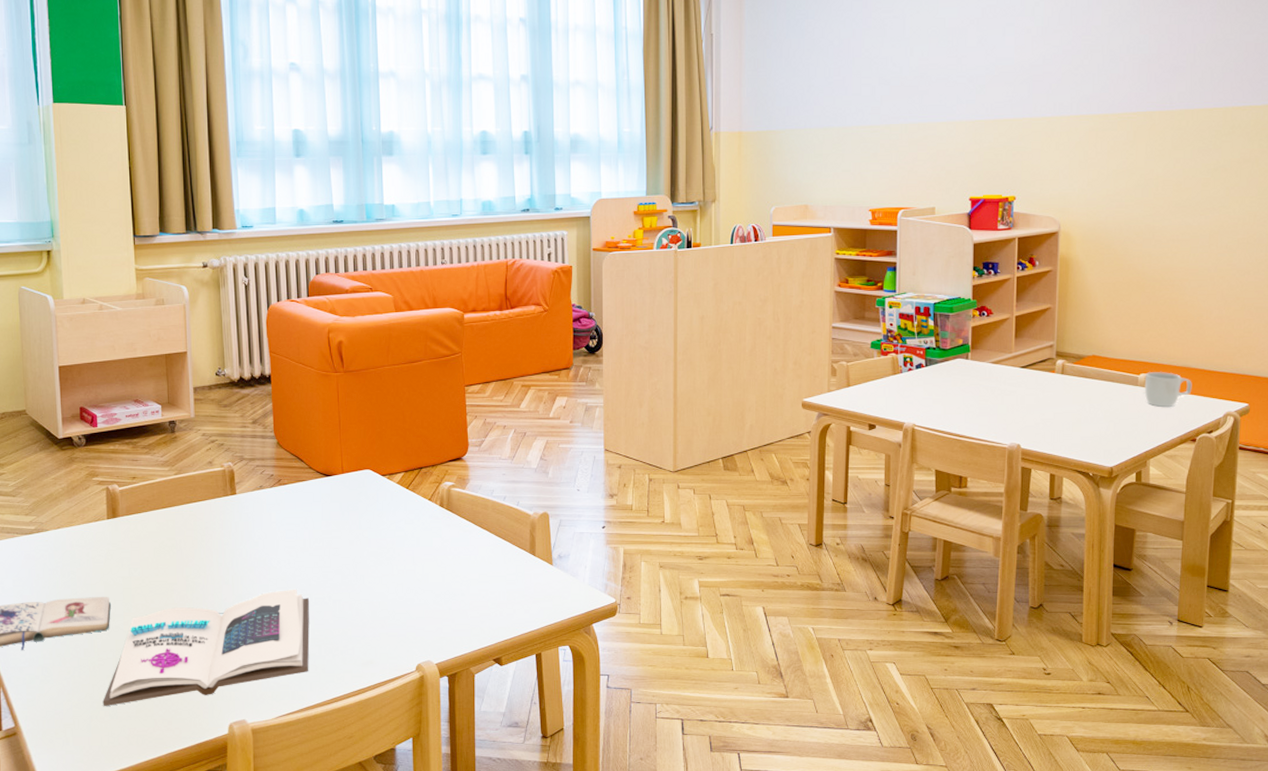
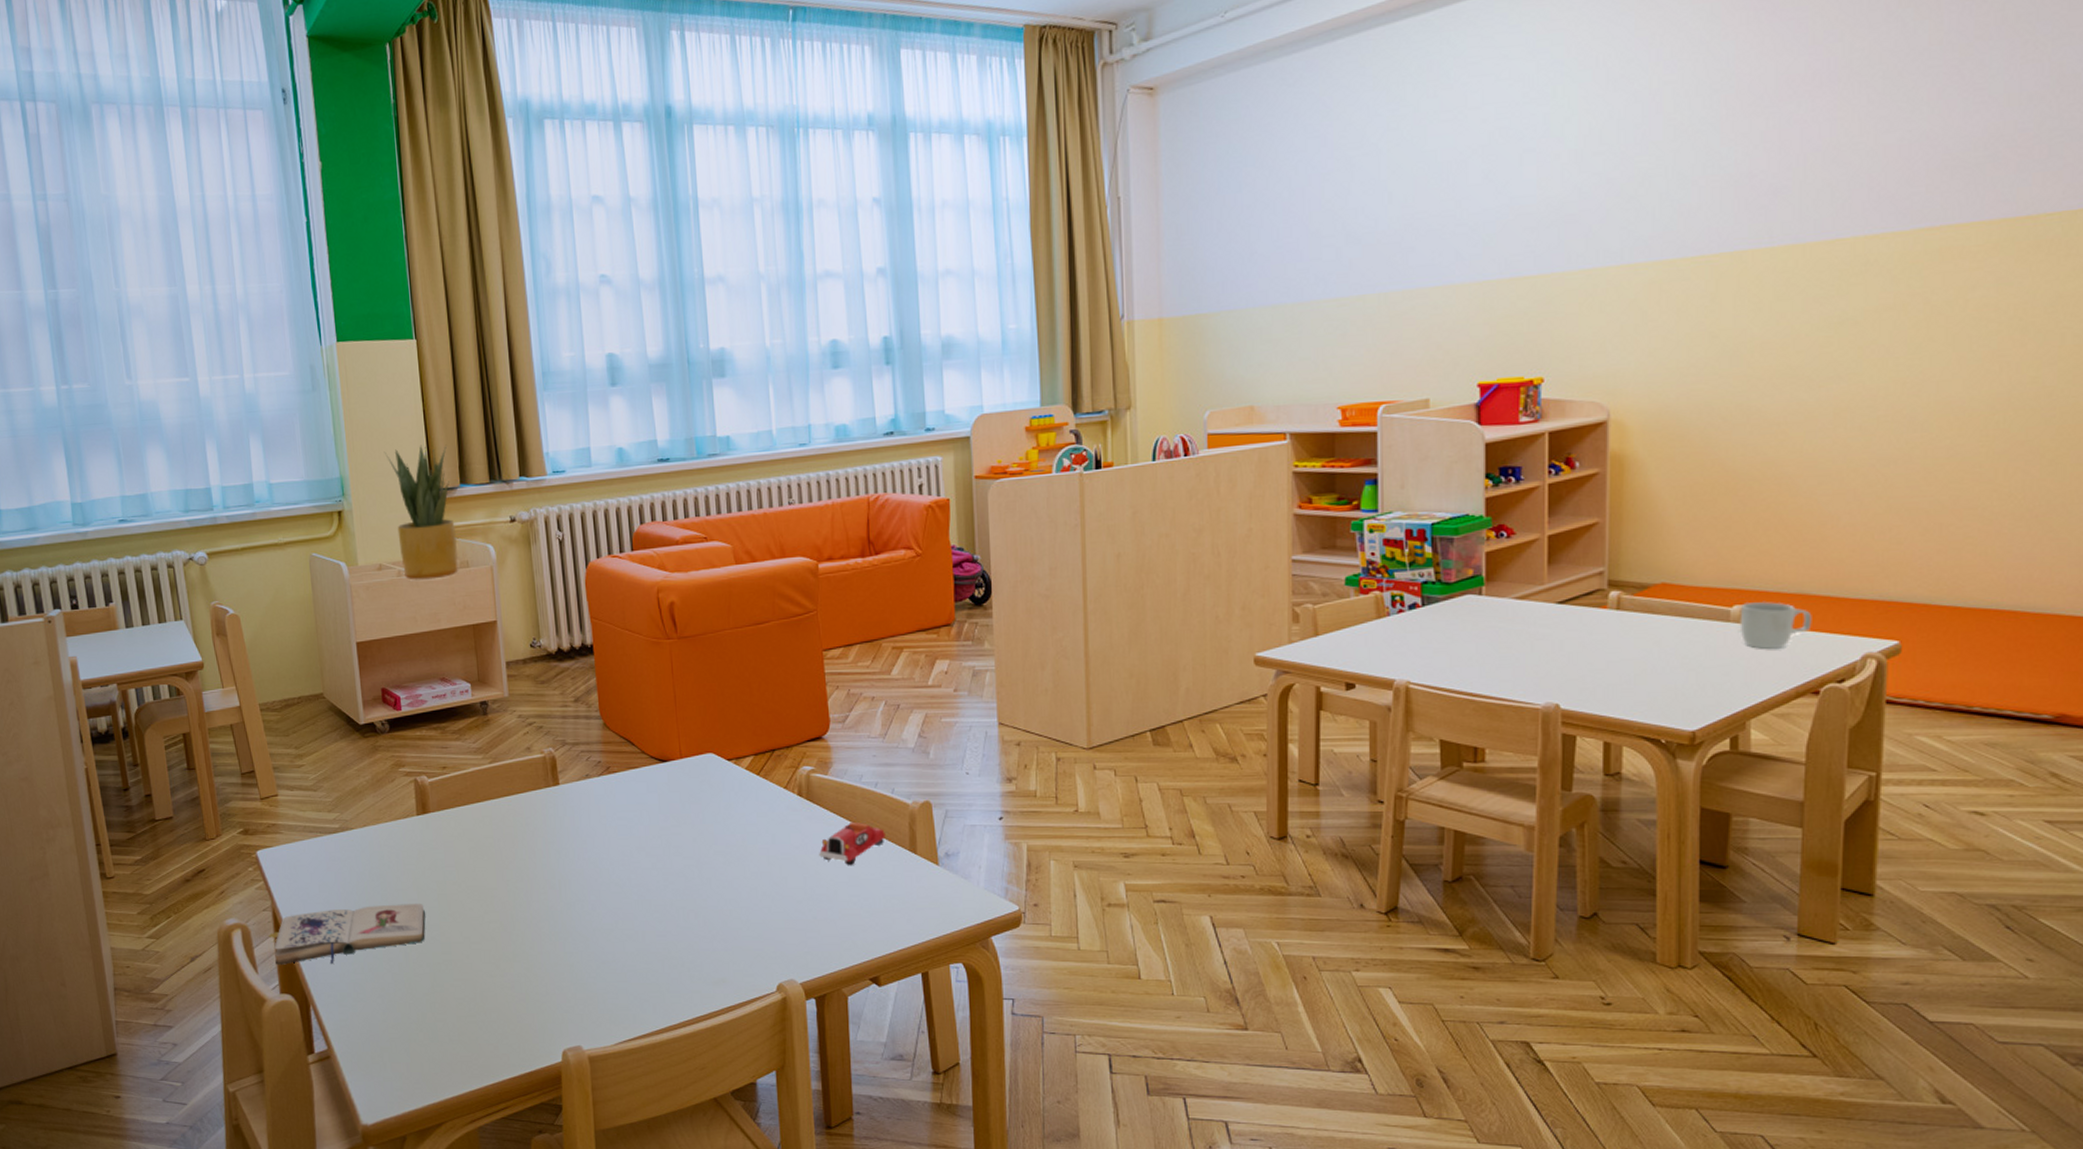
planter: none [92,197,155,314] -> present [384,444,458,580]
book: present [103,589,310,707] -> none [421,894,652,1029]
toy car: none [455,528,510,566] -> present [819,821,885,866]

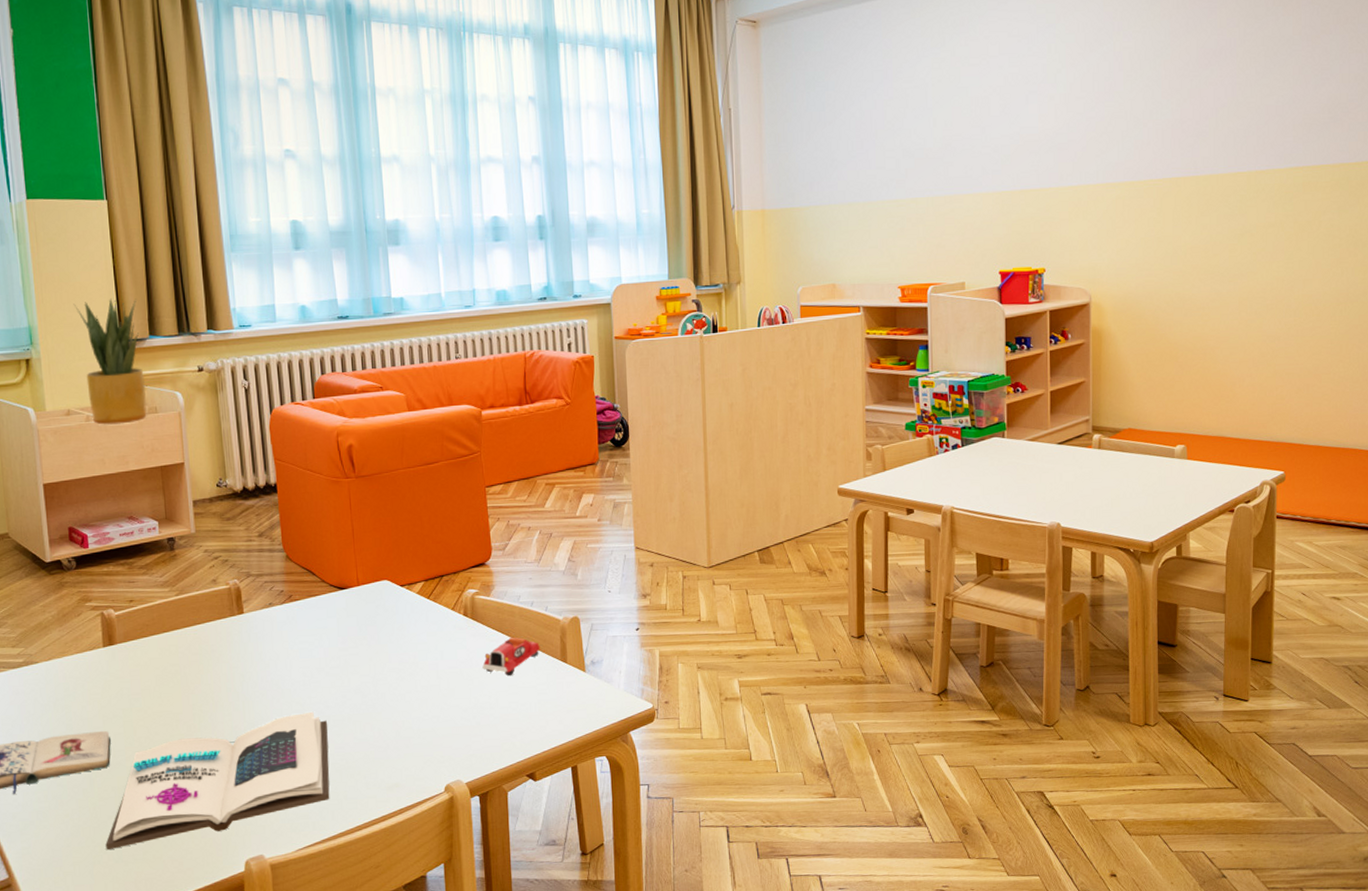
book: none [421,894,652,1029] -> present [105,711,330,851]
mug: present [1739,602,1812,650] -> none [1181,442,1228,479]

